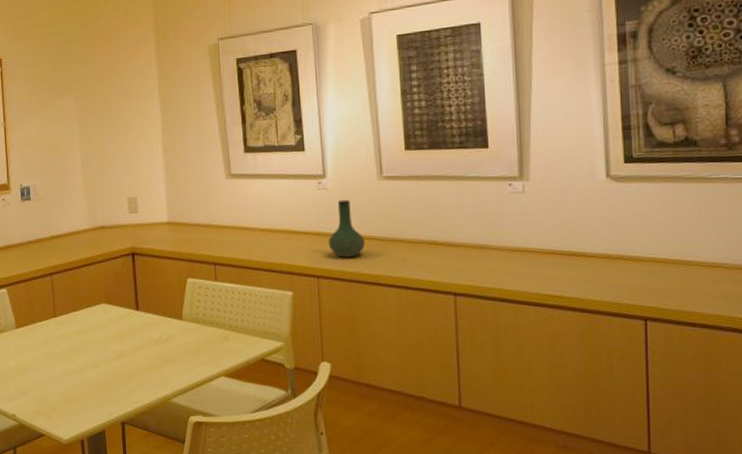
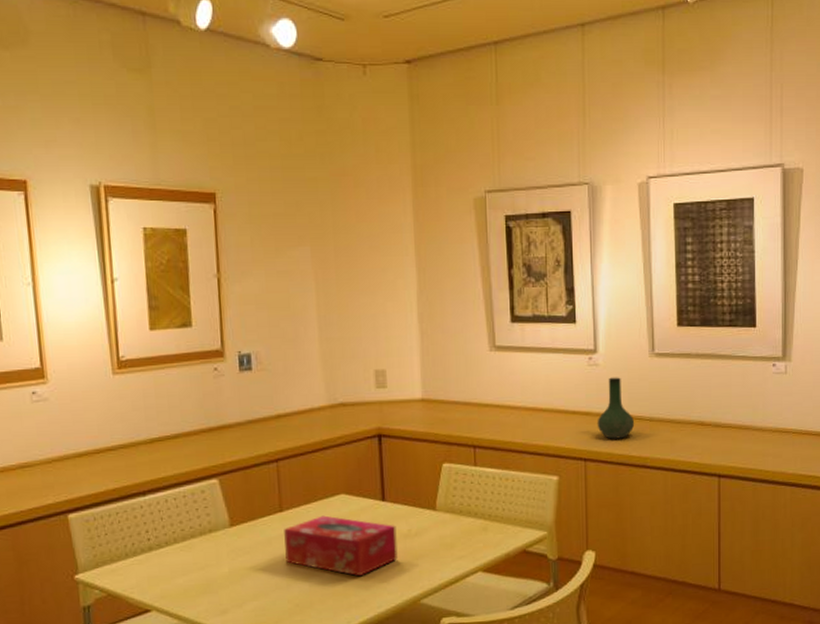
tissue box: none [57,321,151,375] -> present [284,515,398,577]

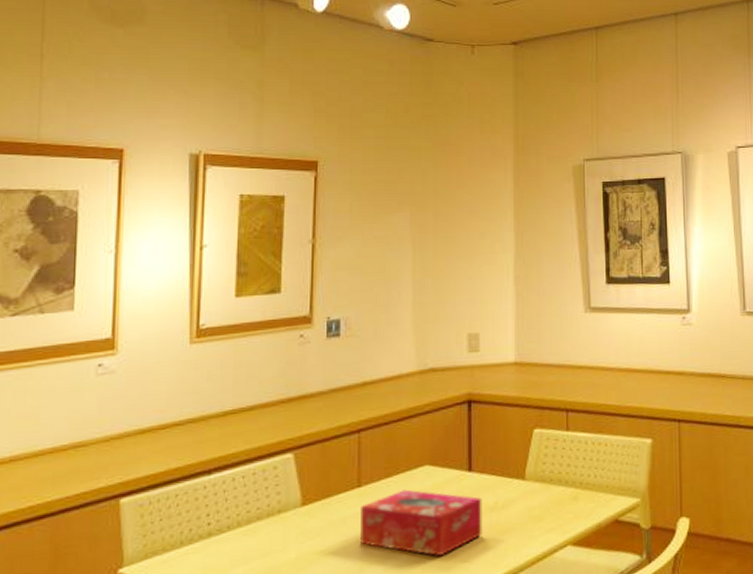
vase: present [597,377,635,439] -> none [690,336,728,399]

